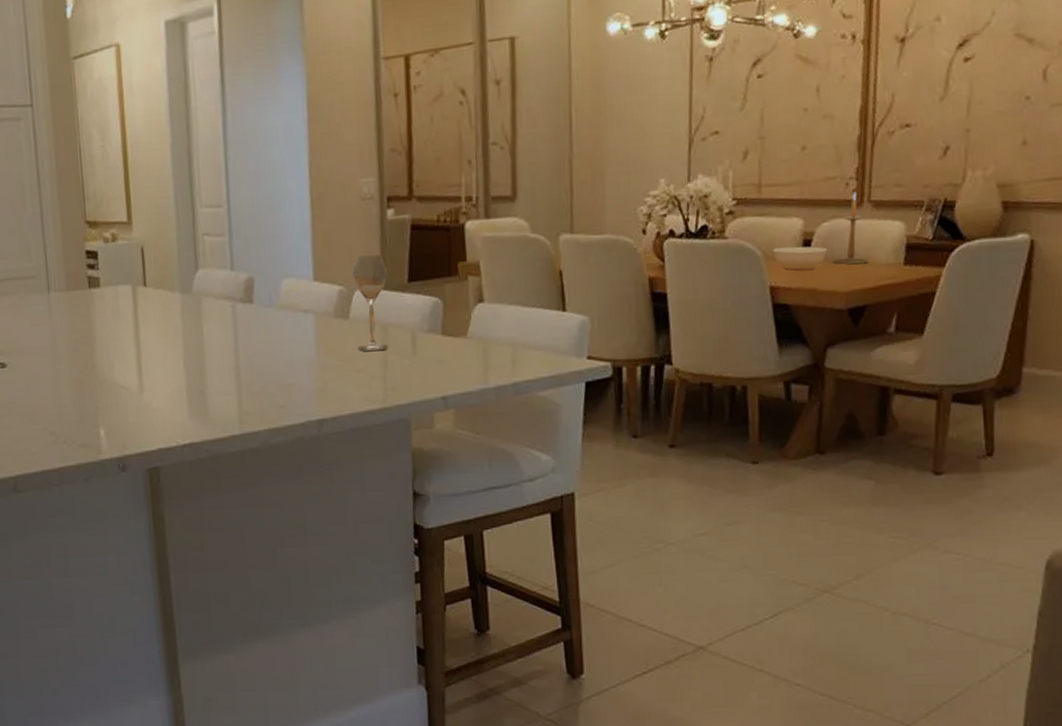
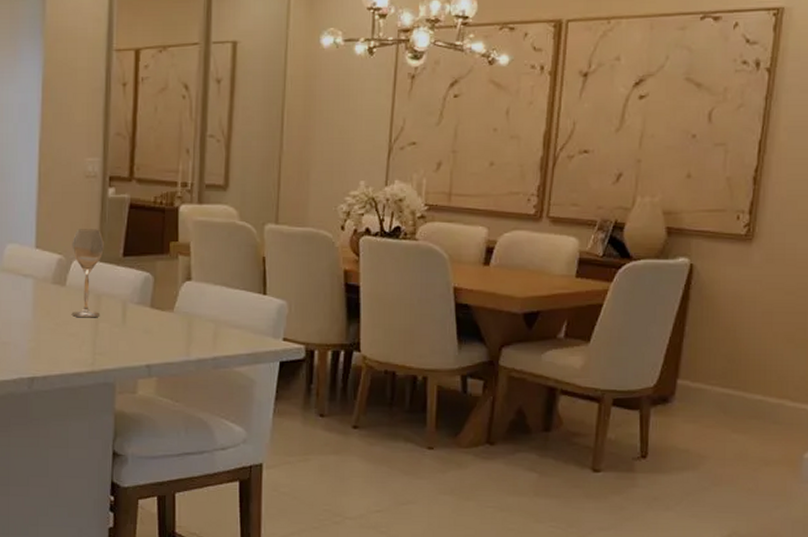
bowl: present [772,246,828,271] -> none [458,252,508,276]
candlestick: present [833,192,869,265] -> none [512,207,544,273]

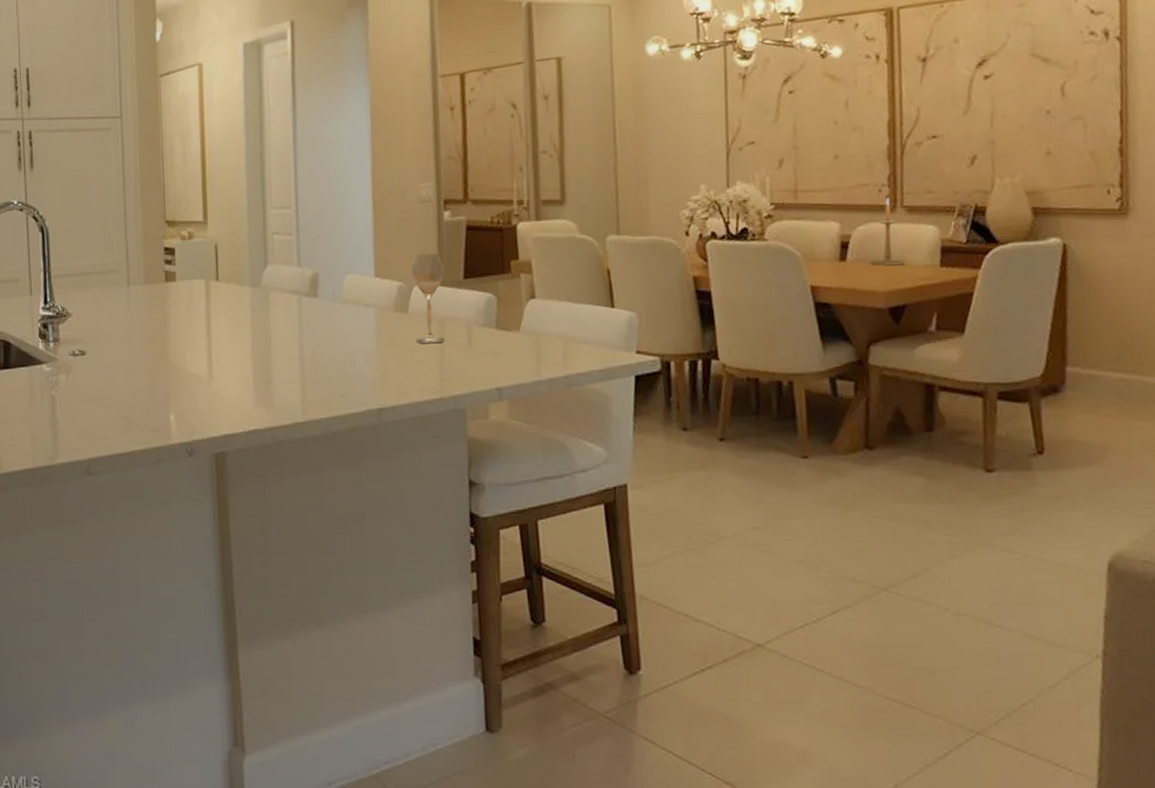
candlestick: none [512,207,544,273] -> present [870,197,906,266]

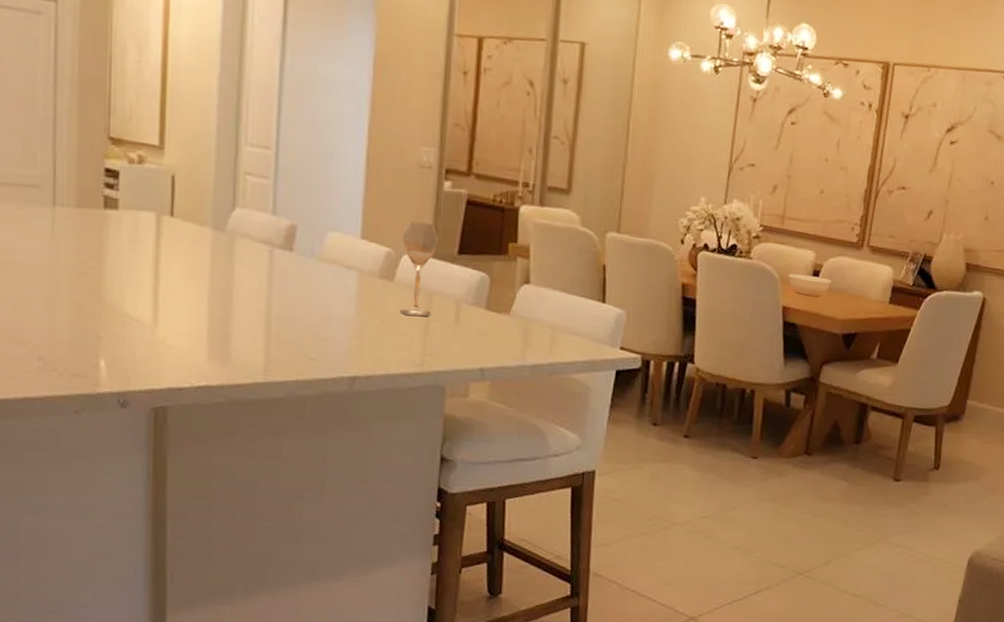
bowl: none [811,248,865,272] -> present [787,273,832,297]
candlestick: present [870,197,906,266] -> none [835,236,863,298]

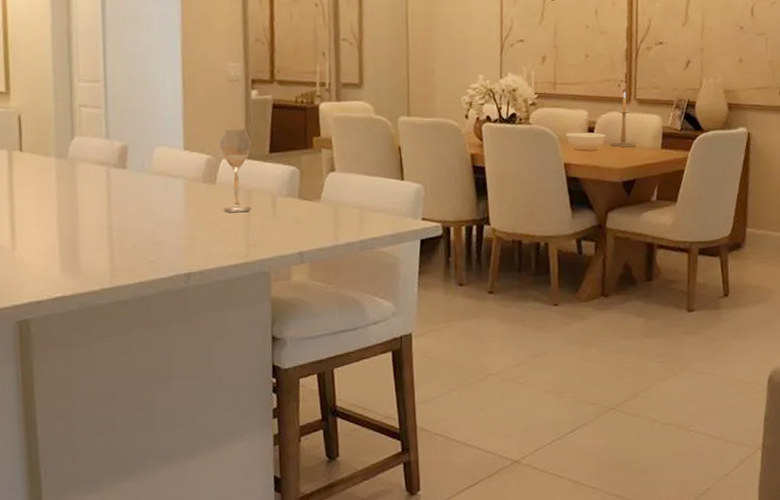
candlestick: none [835,236,863,298] -> present [610,91,636,148]

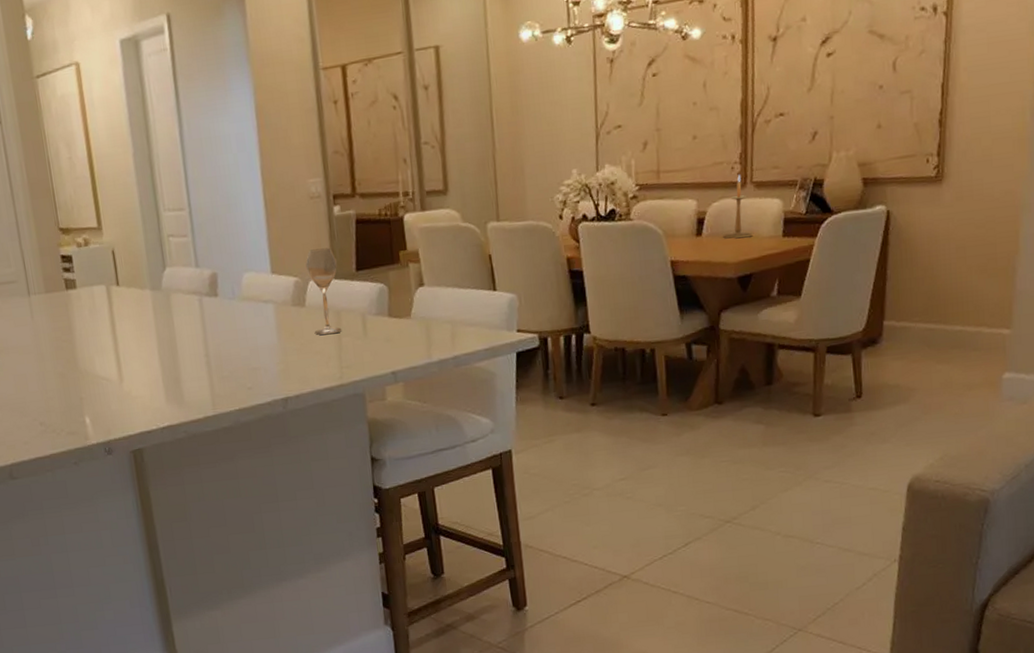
bowl: present [565,132,607,152] -> none [671,224,719,246]

